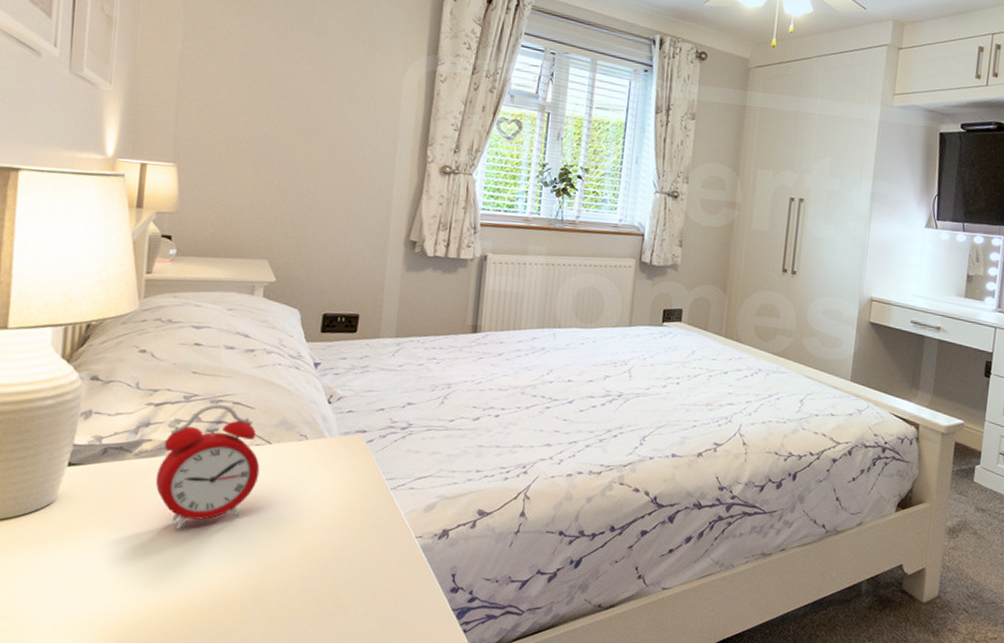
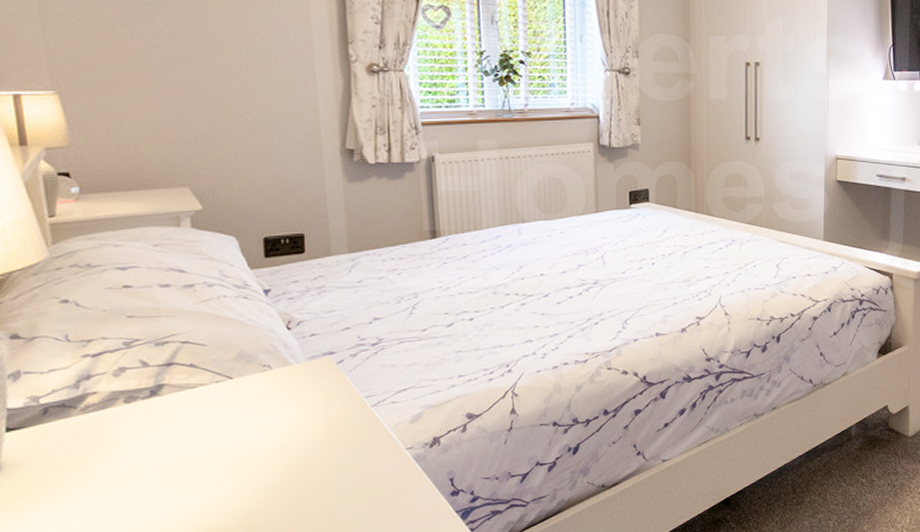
alarm clock: present [155,404,260,530] -> none [110,345,226,479]

